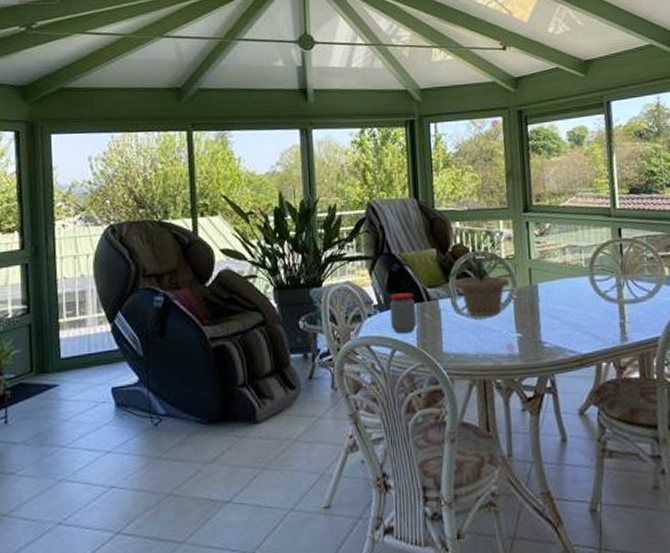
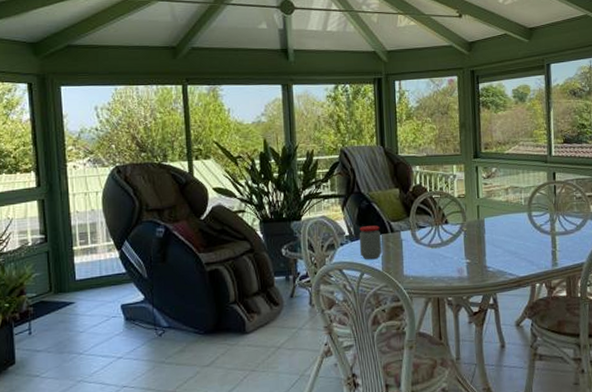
potted plant: present [447,227,518,316] -> none [408,170,468,245]

